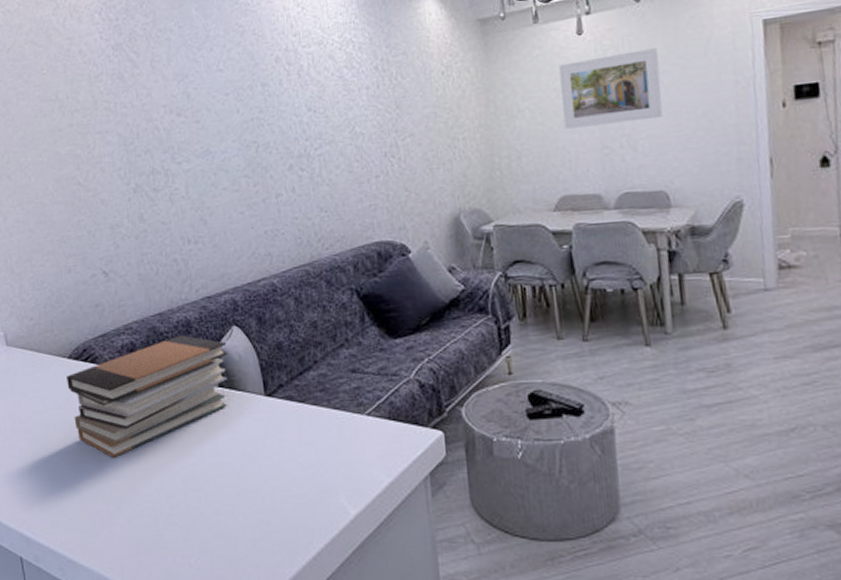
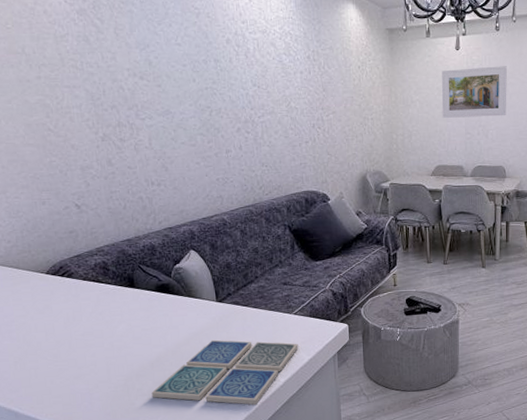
book stack: present [65,334,228,457] -> none [44,256,187,349]
drink coaster: none [183,449,374,547] -> present [151,339,298,405]

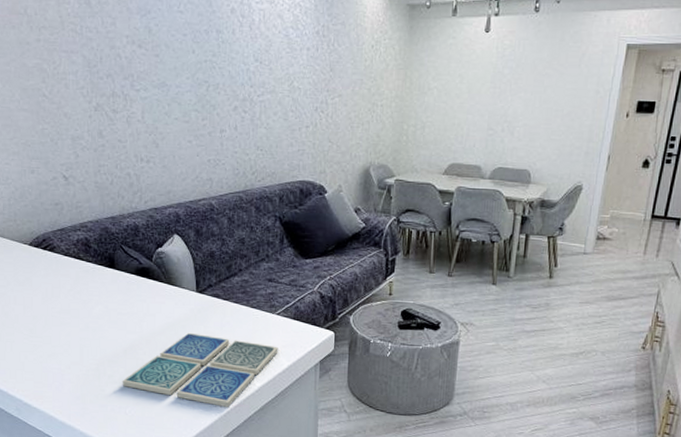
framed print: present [441,66,507,118] -> none [462,53,544,112]

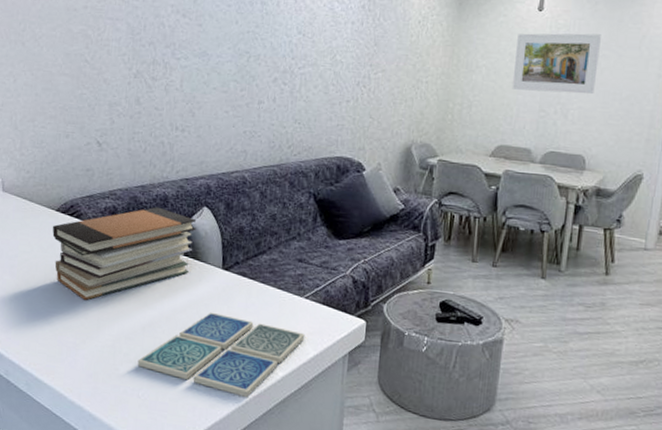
book stack: none [26,236,168,328] -> present [52,207,197,300]
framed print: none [462,53,544,112] -> present [511,33,601,95]

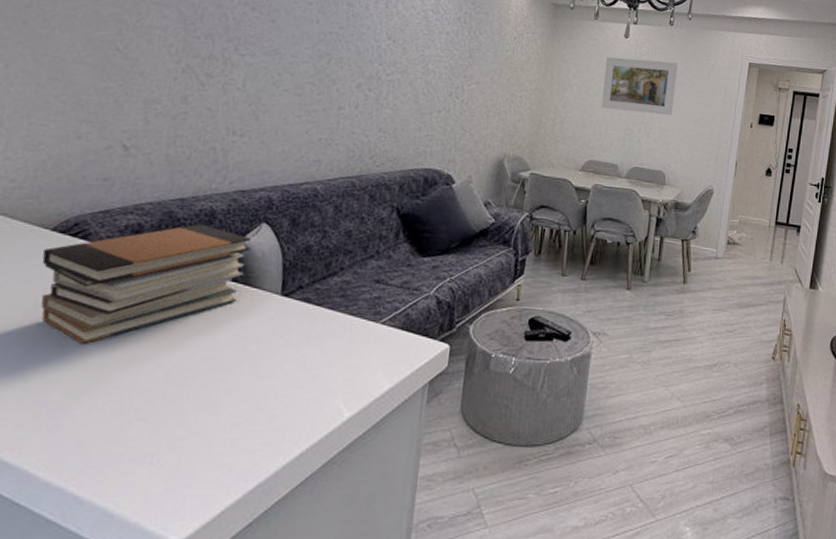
drink coaster: present [137,312,305,397] -> none [153,347,379,447]

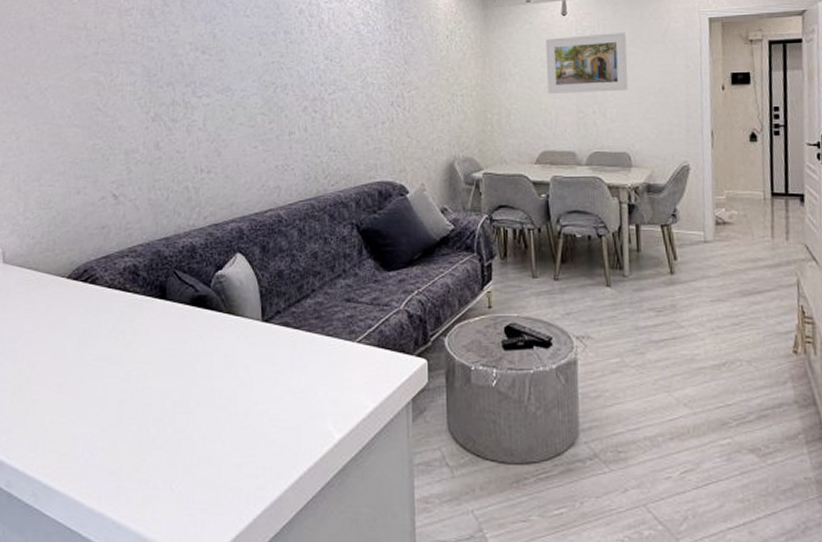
book stack: present [41,223,252,344] -> none [62,259,230,379]

